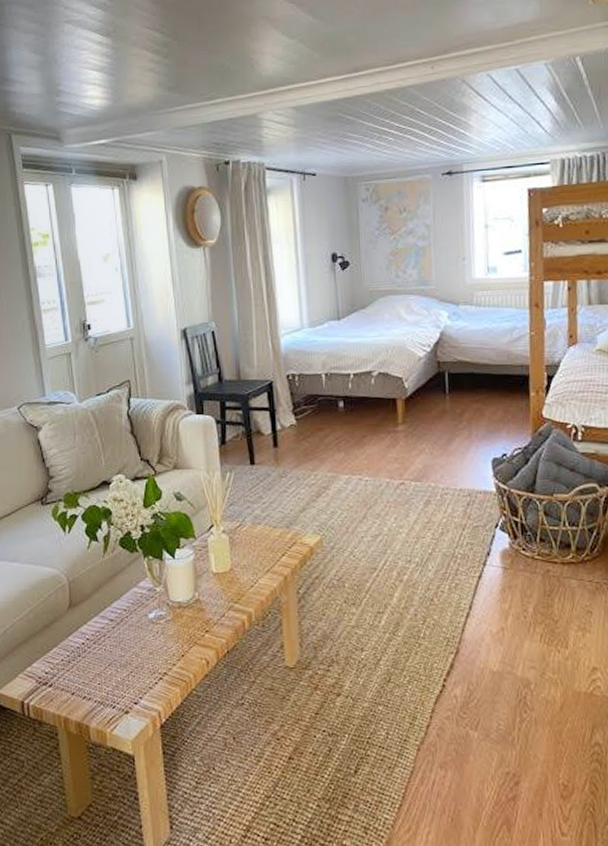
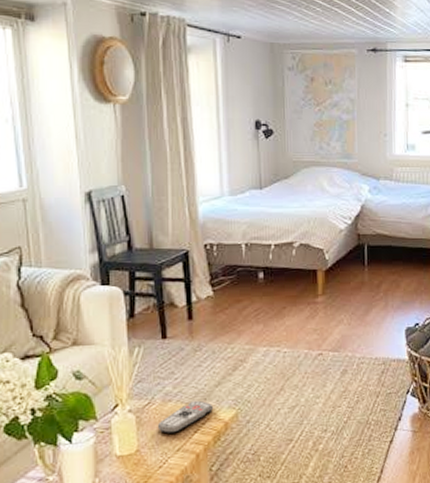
remote control: none [248,524,300,555] -> present [157,400,214,434]

